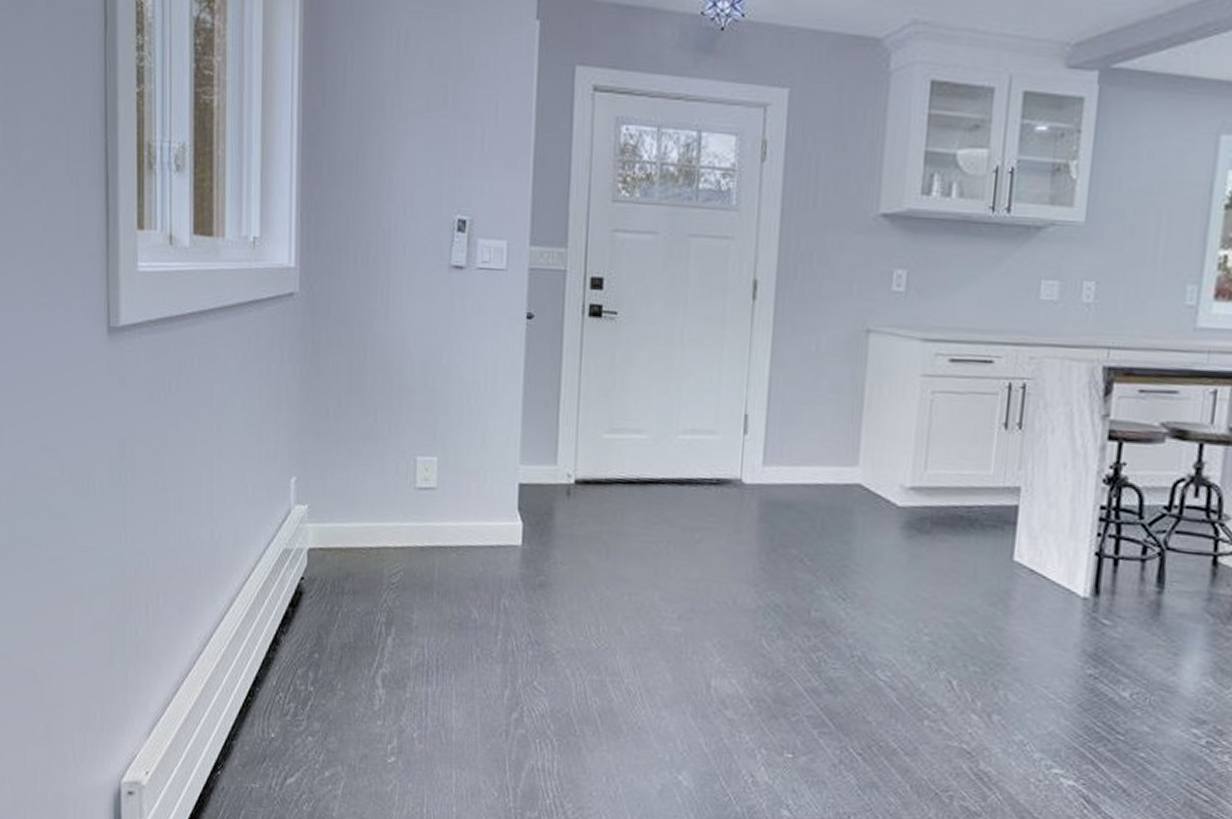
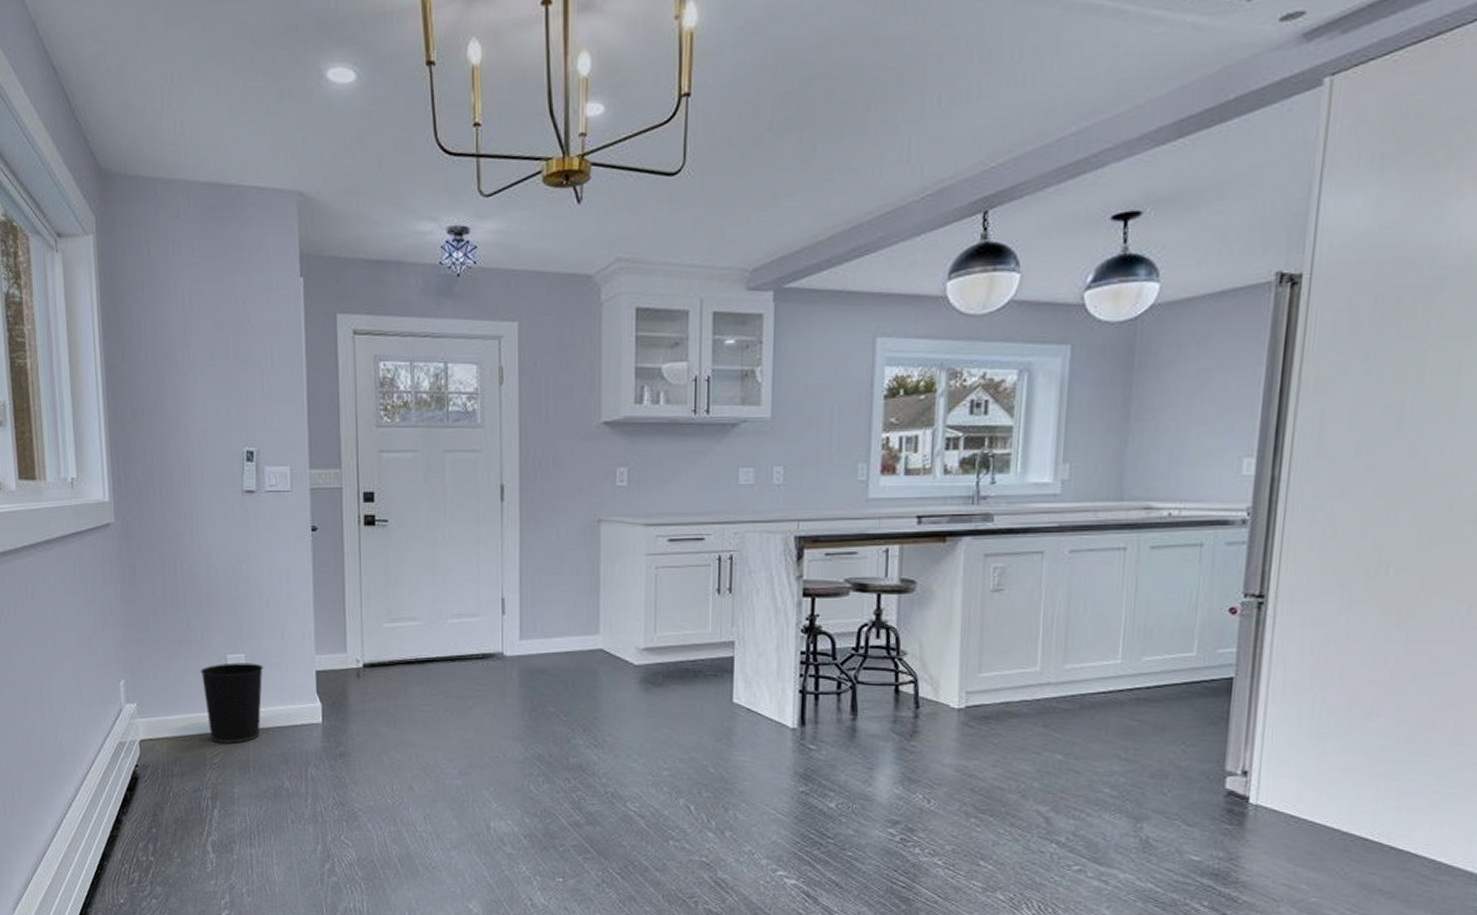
wastebasket: none [384,466,458,562] -> present [200,663,263,743]

